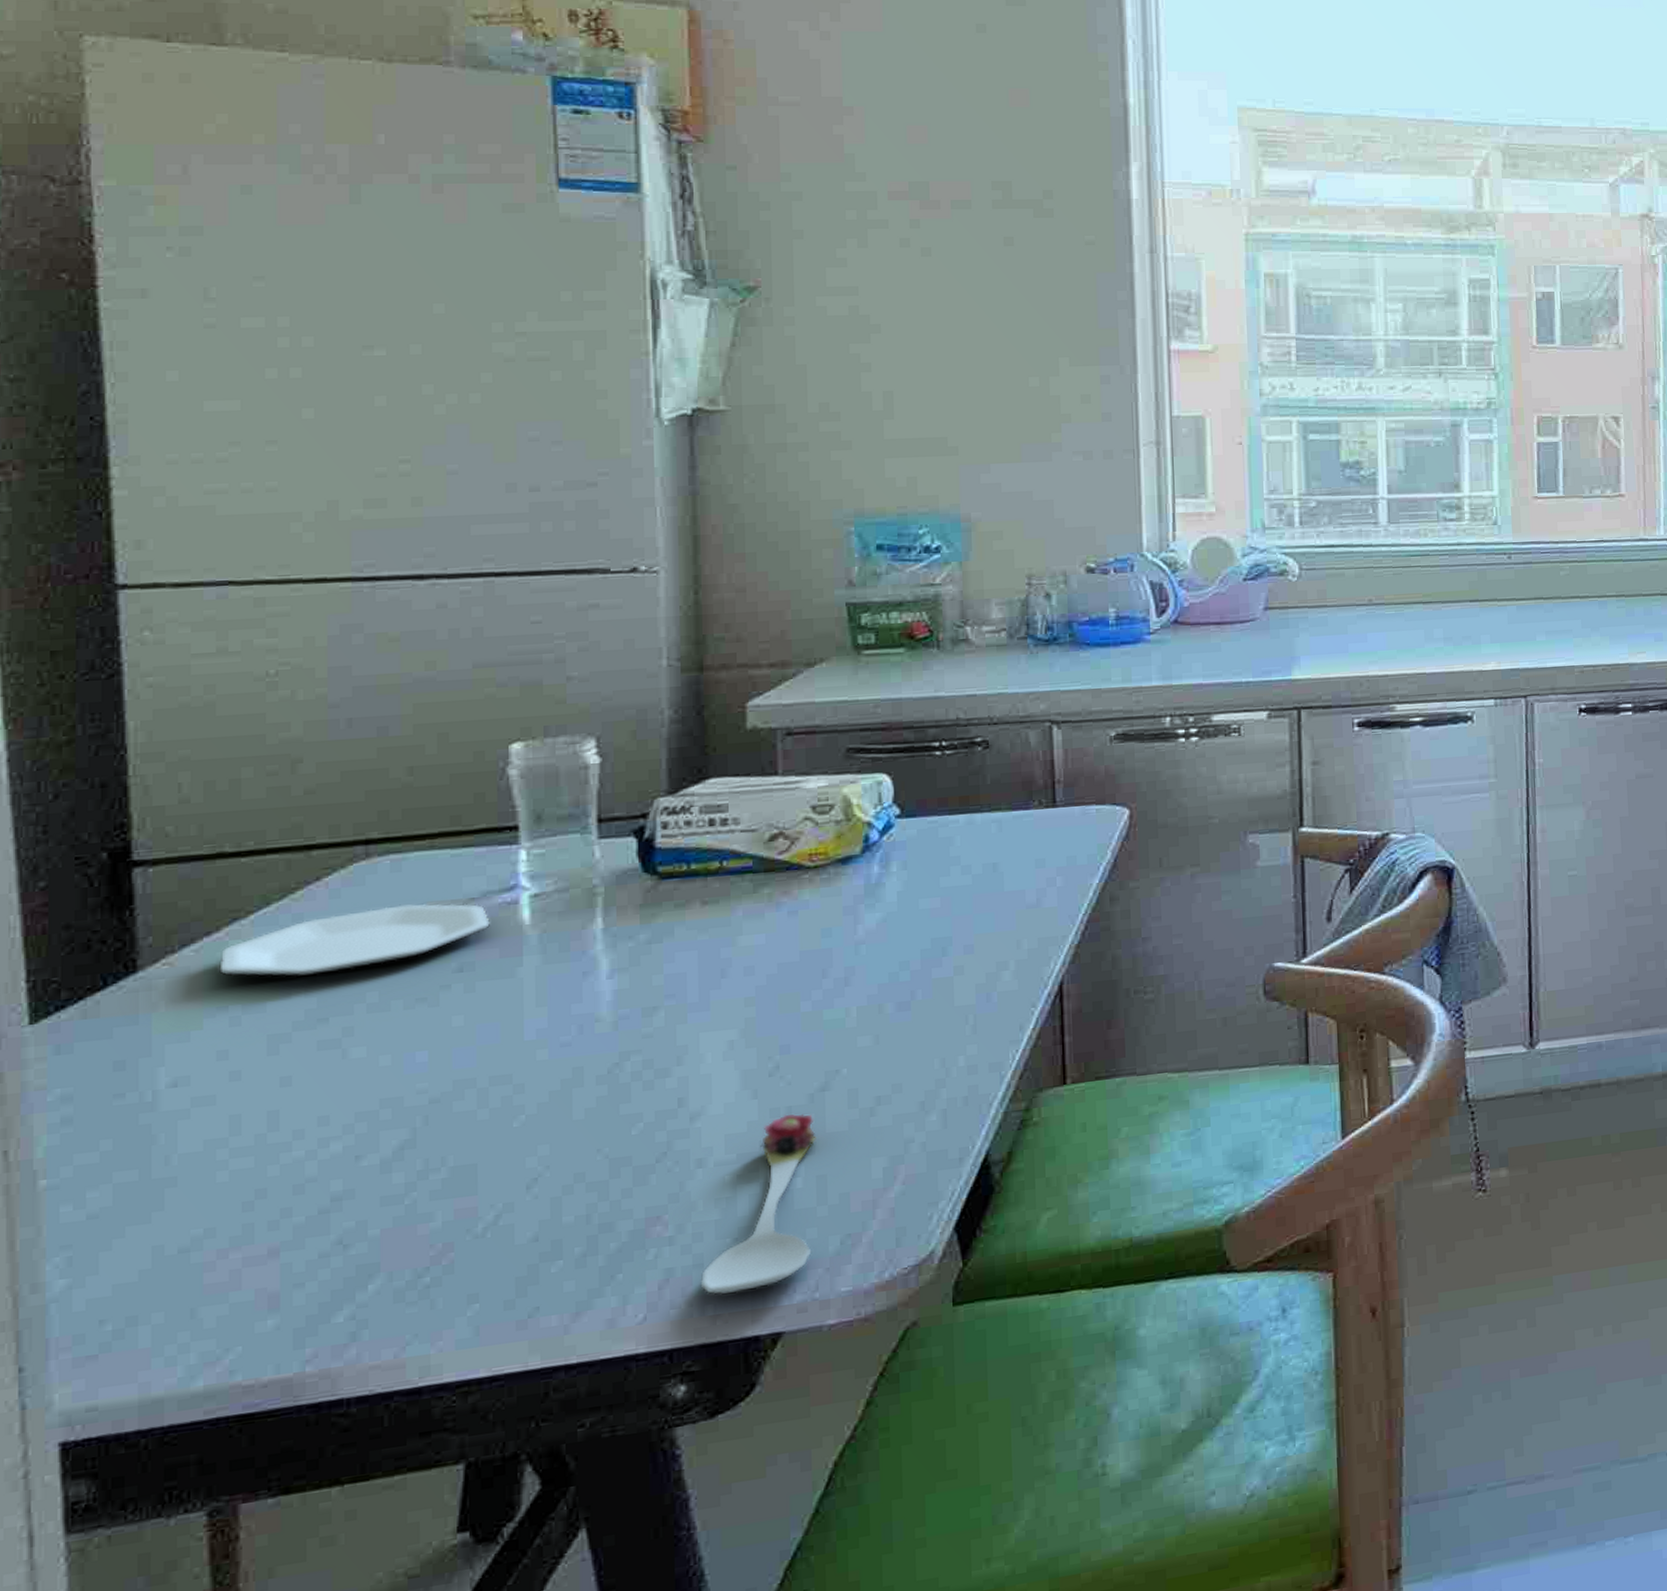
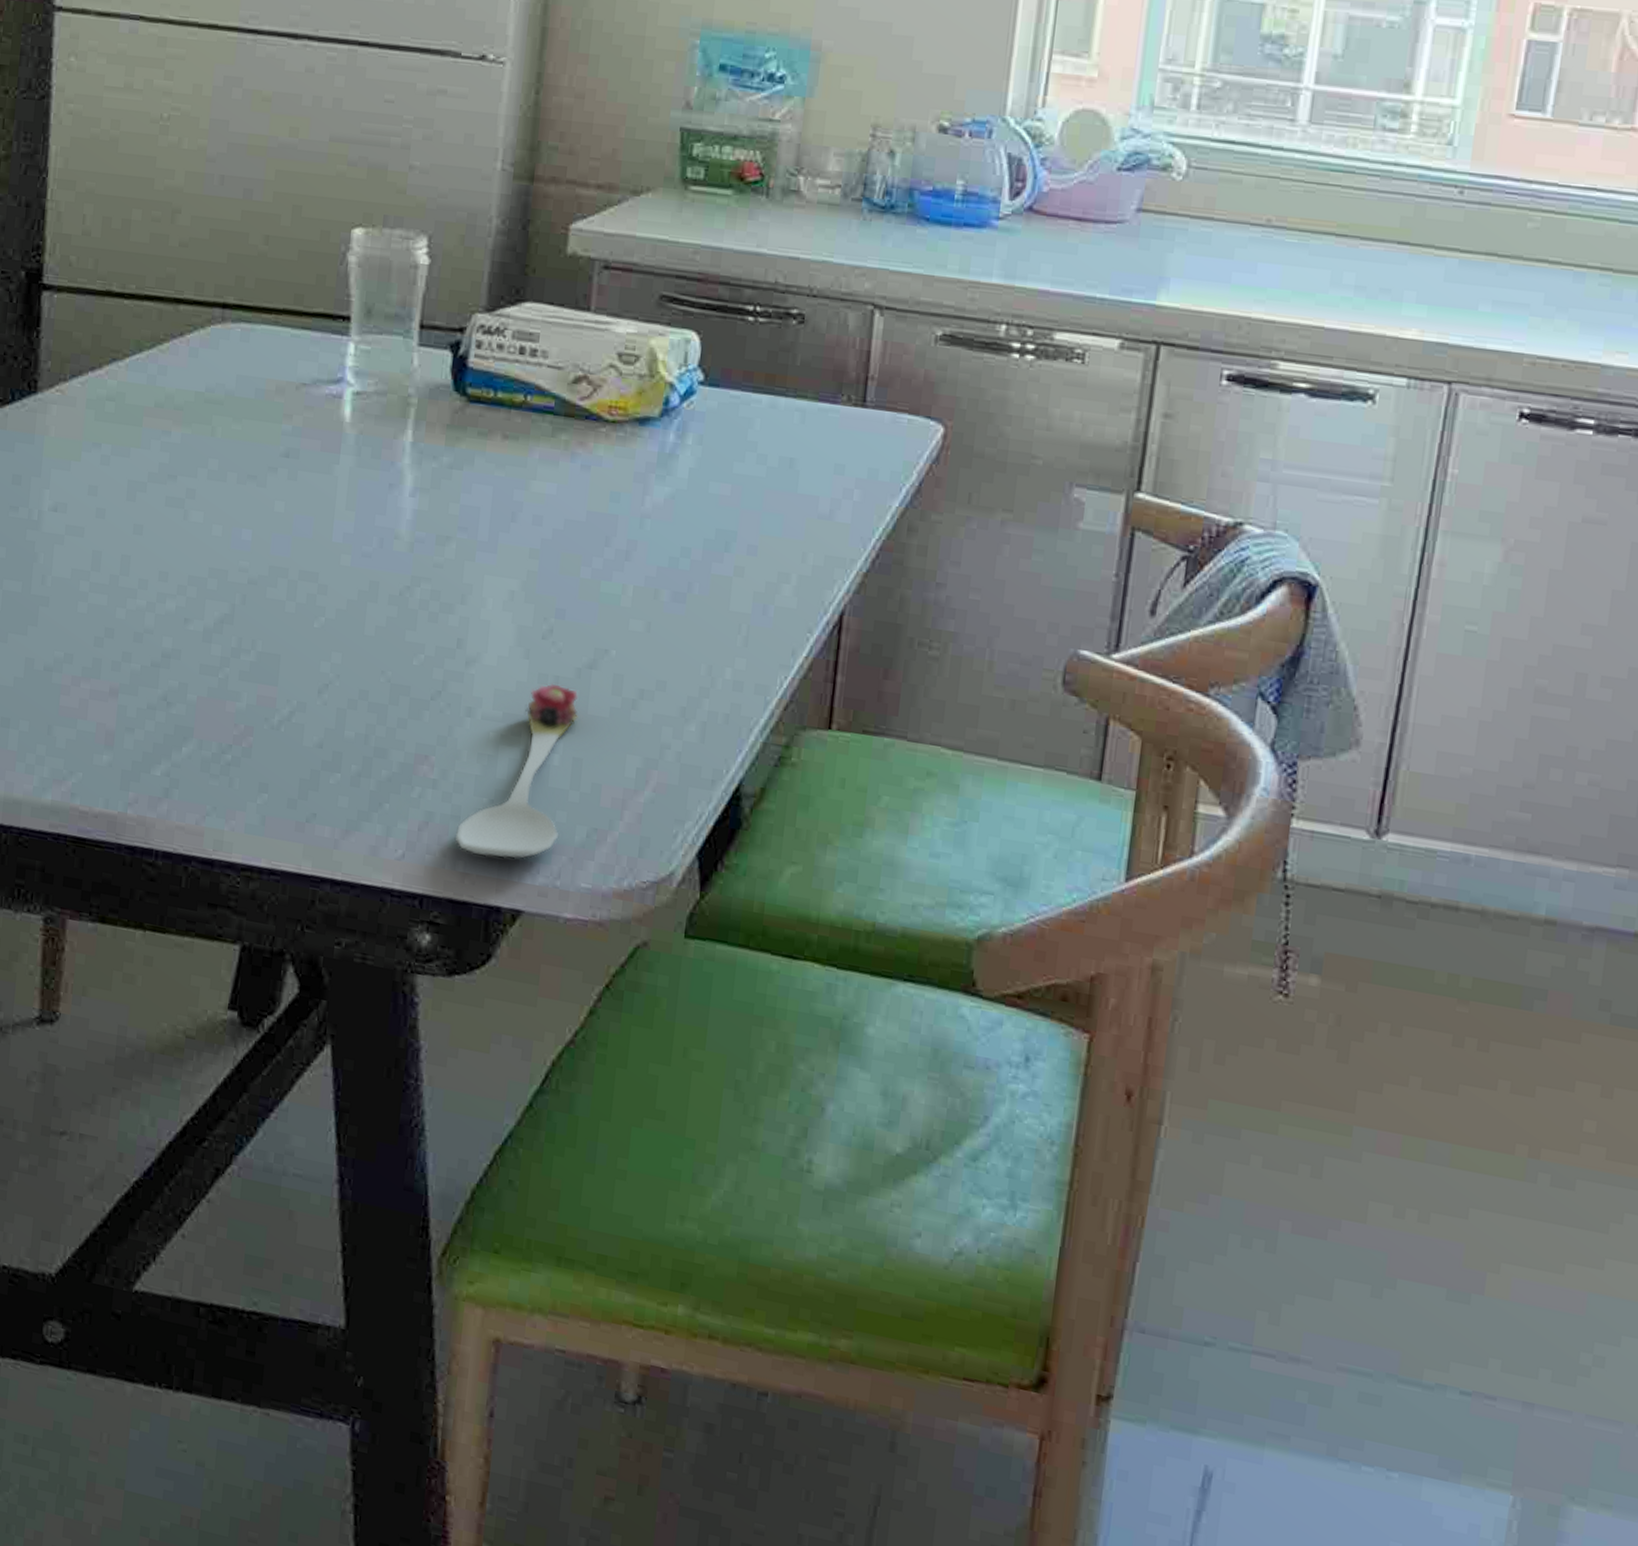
plate: present [219,903,490,977] -> none [98,373,317,433]

